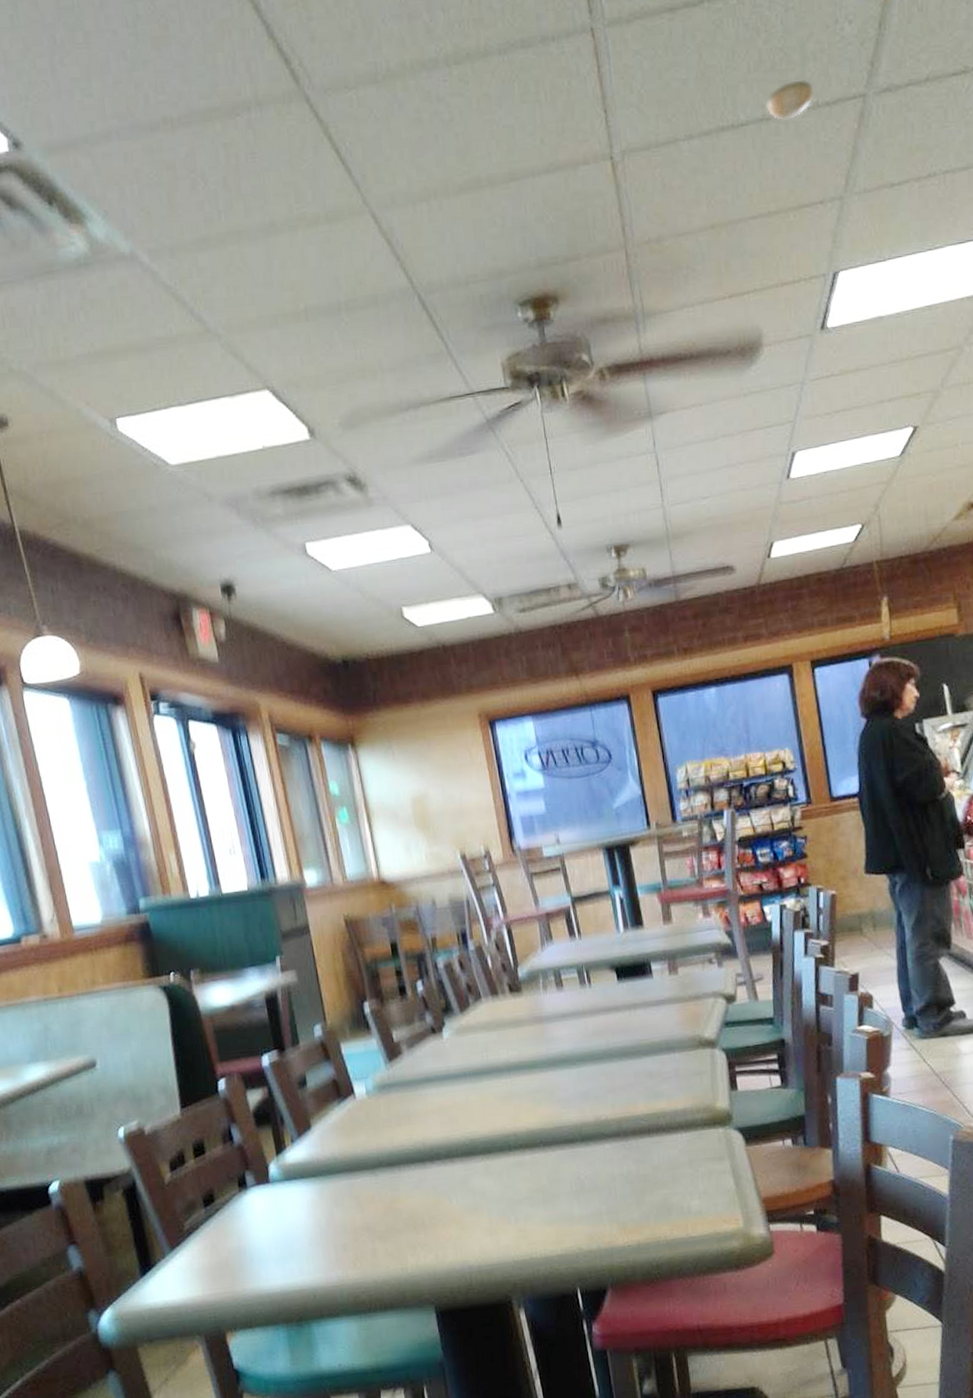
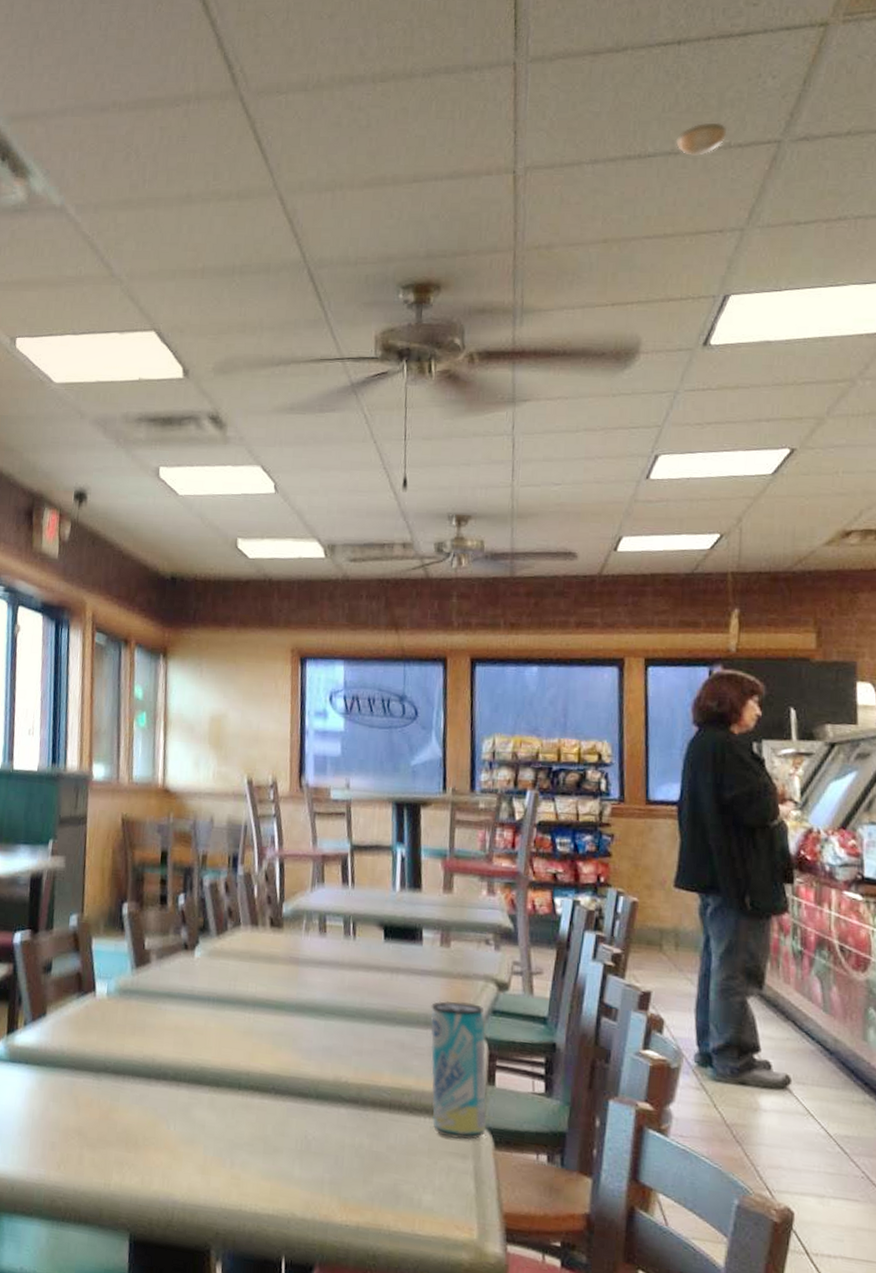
beverage can: none [670,1020,736,1146] -> present [431,1001,487,1140]

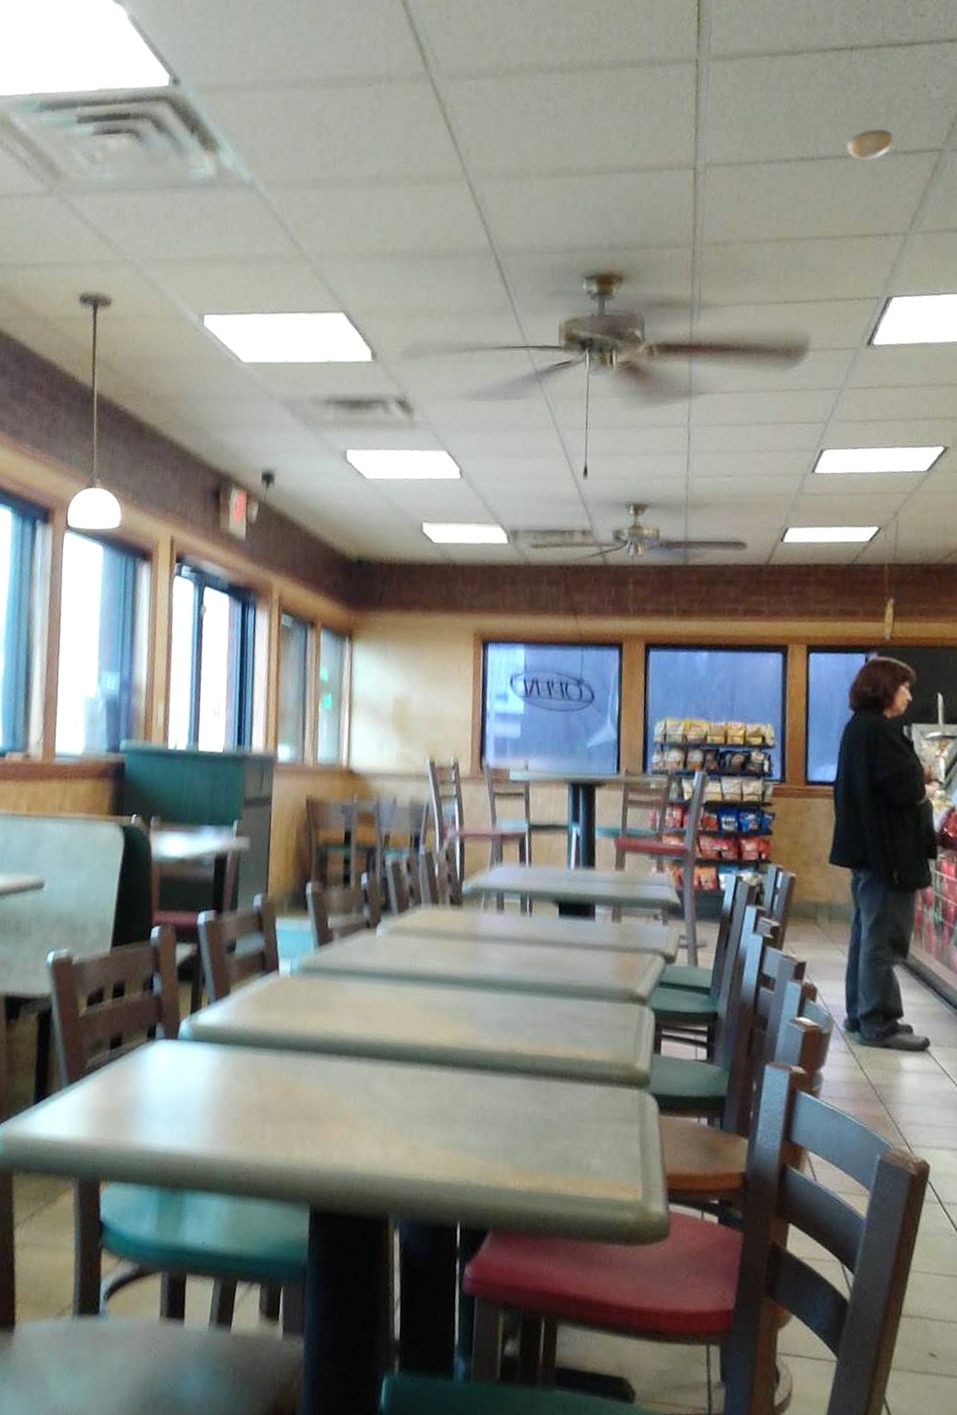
beverage can: present [431,1001,487,1140] -> none [601,974,653,1106]

